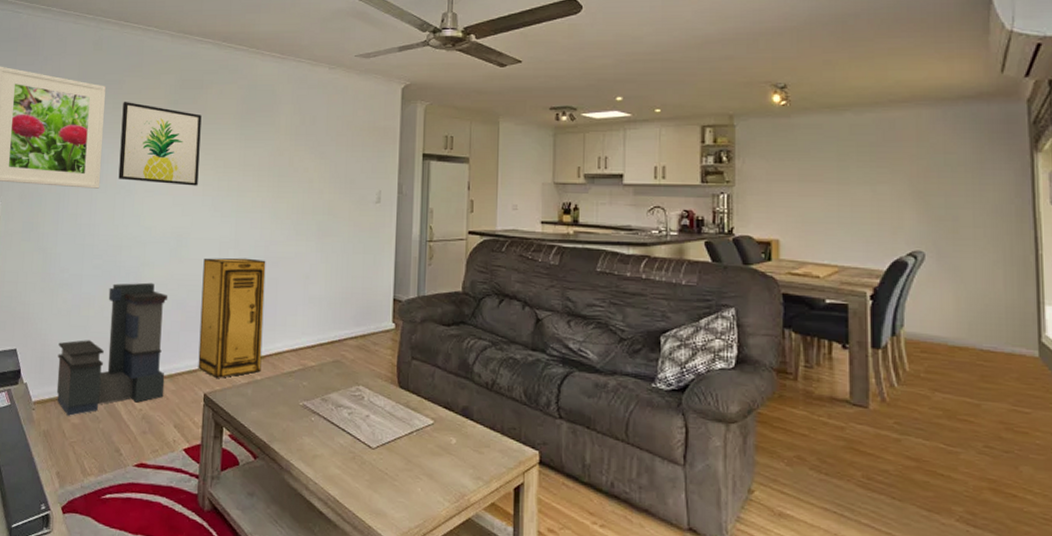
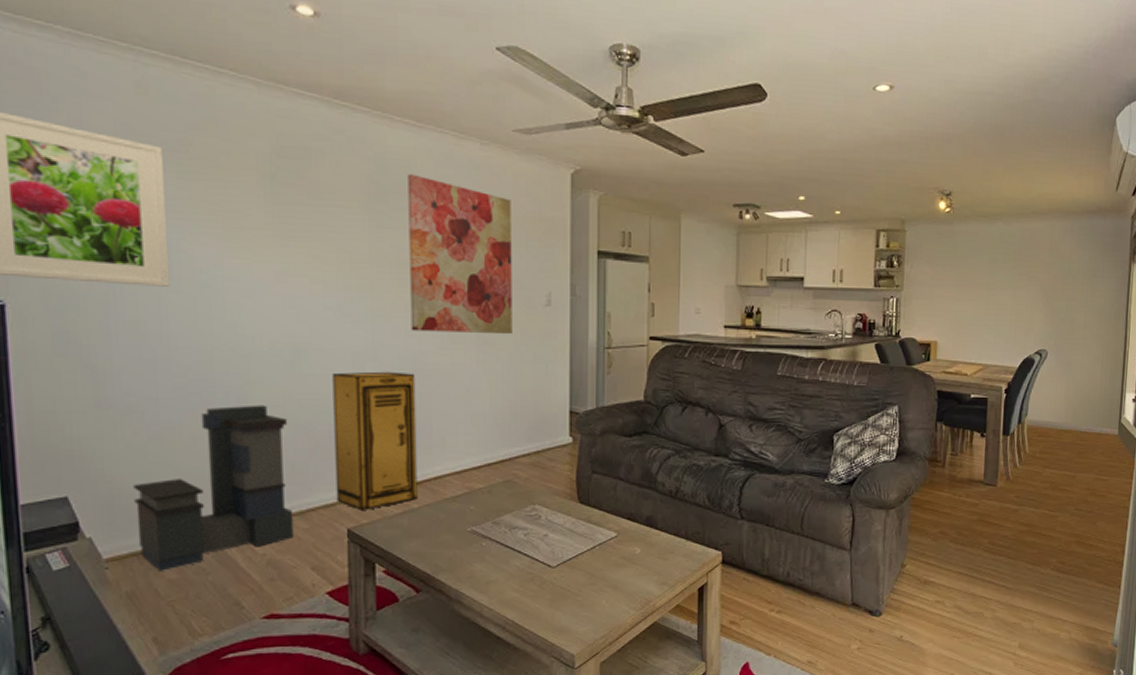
wall art: present [118,102,202,186] -> none [192,171,316,285]
wall art: none [265,96,351,228] -> present [408,174,512,335]

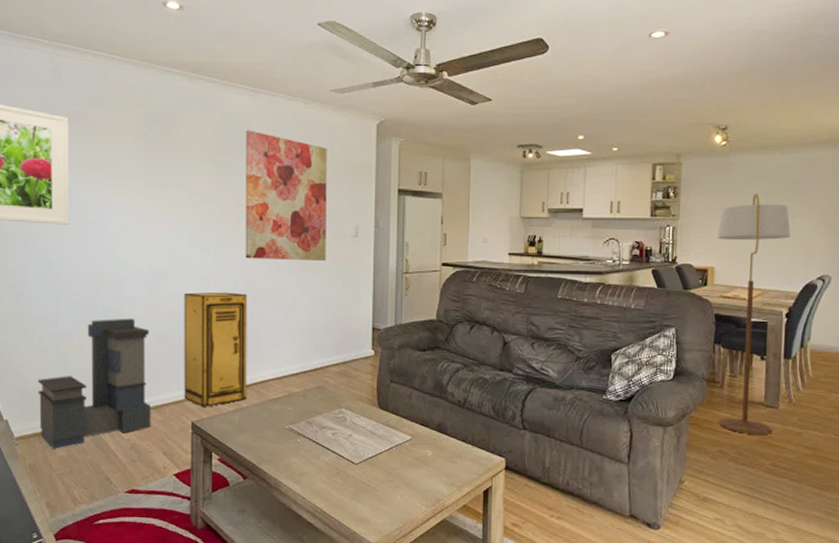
floor lamp: none [939,264,1011,513] -> present [717,193,791,434]

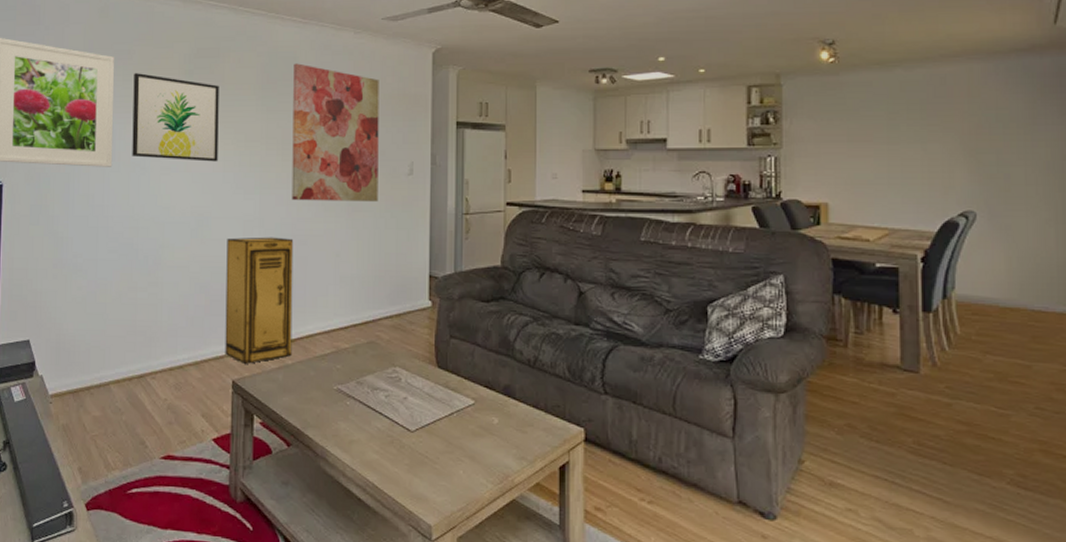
storage bin: present [38,318,151,449] -> none [74,265,191,408]
wall art: none [89,134,174,221] -> present [132,73,219,162]
floor lamp: present [717,193,791,434] -> none [829,116,921,405]

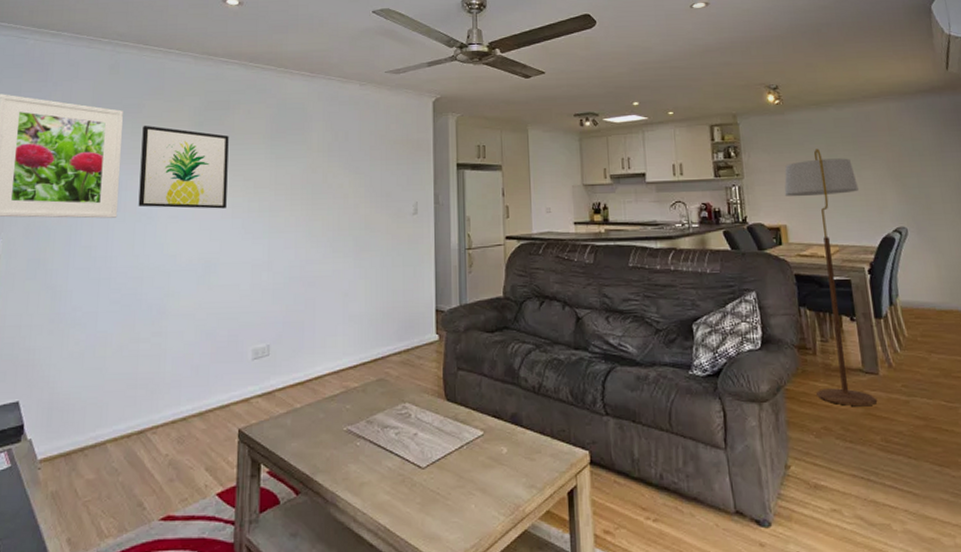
storage cabinet: present [225,237,294,365] -> none [231,279,302,412]
wall art: present [292,63,379,203] -> none [300,113,385,243]
floor lamp: none [829,116,921,405] -> present [784,148,877,406]

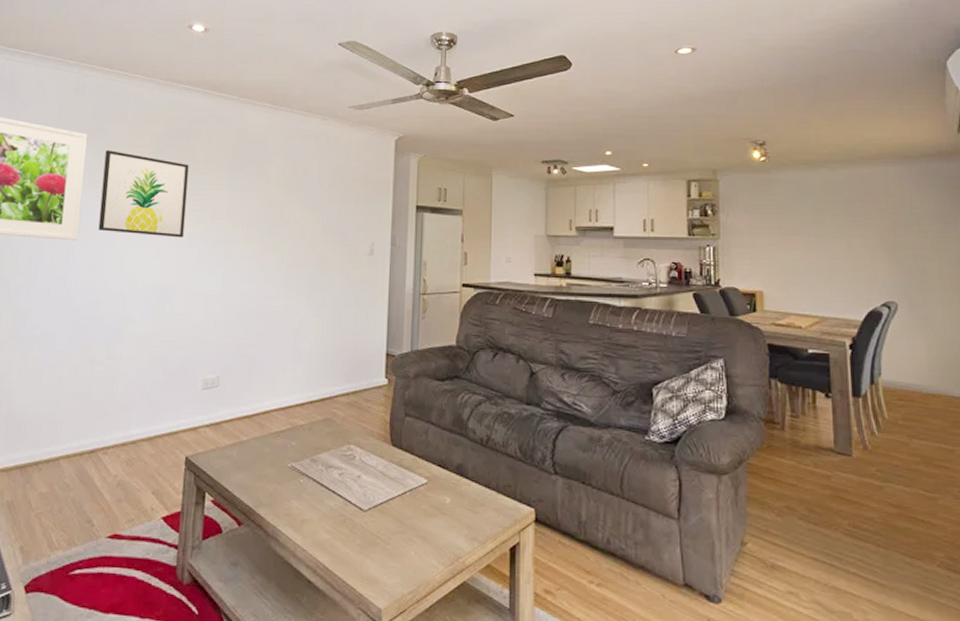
floor lamp: present [784,148,877,406] -> none [763,211,847,487]

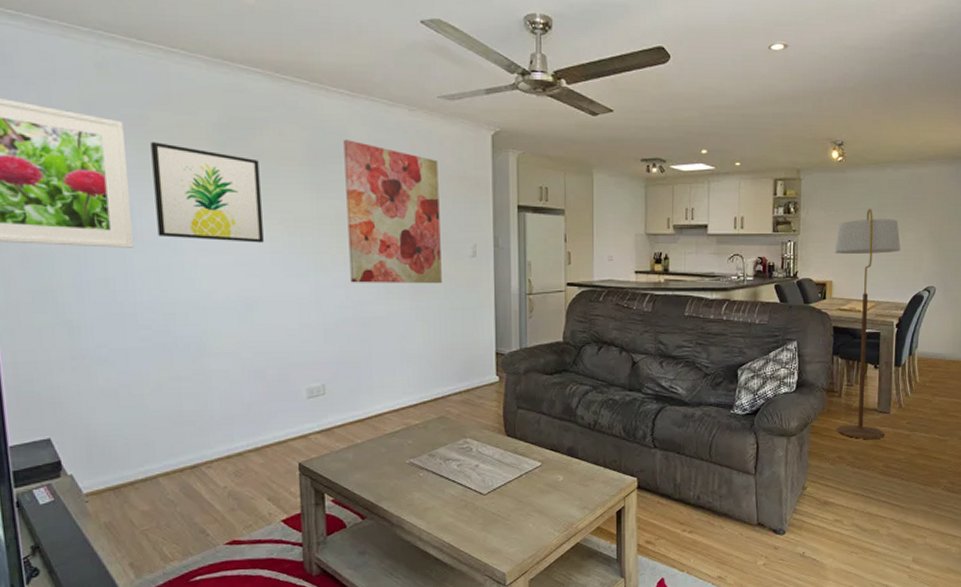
wall art: none [254,146,344,281] -> present [343,139,442,284]
floor lamp: none [763,211,847,487] -> present [834,208,901,439]

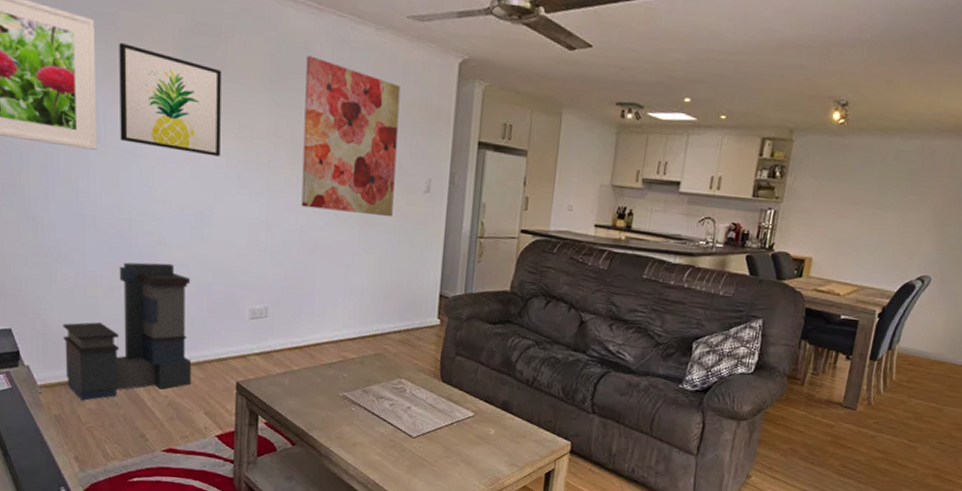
storage bin: none [107,352,252,504] -> present [63,262,192,401]
floor lamp: present [834,208,901,439] -> none [793,181,899,435]

